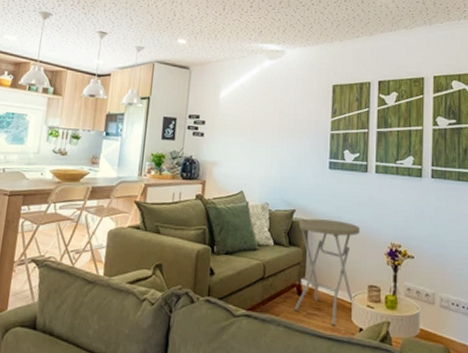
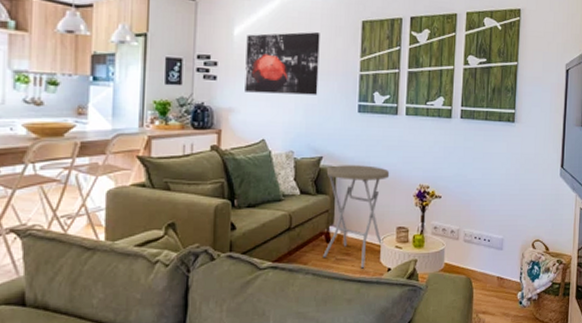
wall art: none [227,95,294,152] -> present [245,32,320,95]

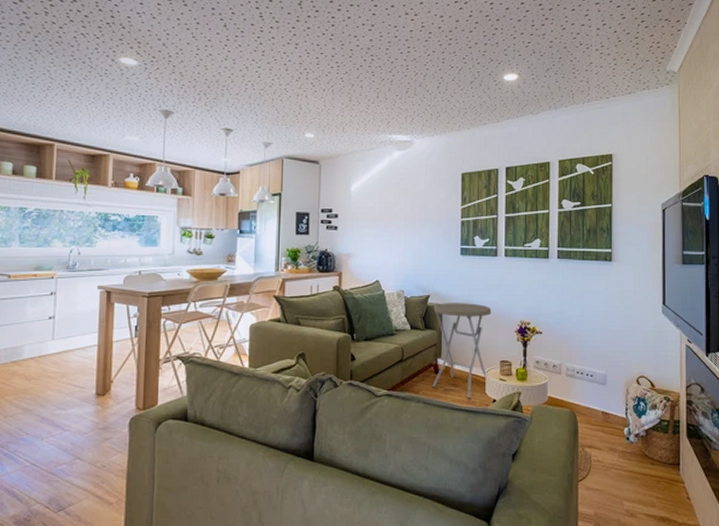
wall art: present [245,32,320,95] -> none [361,185,425,241]

